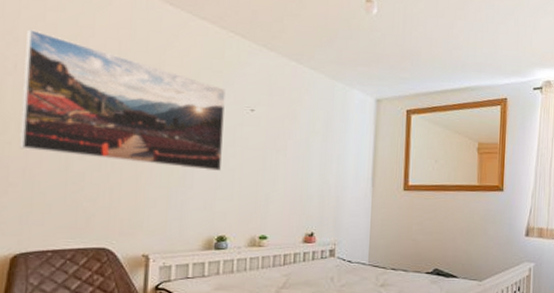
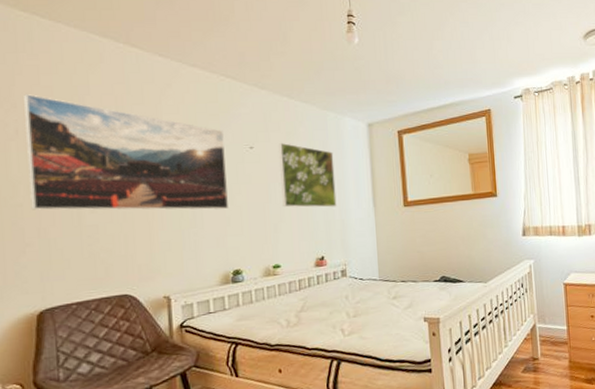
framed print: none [277,108,337,182] -> present [279,142,337,208]

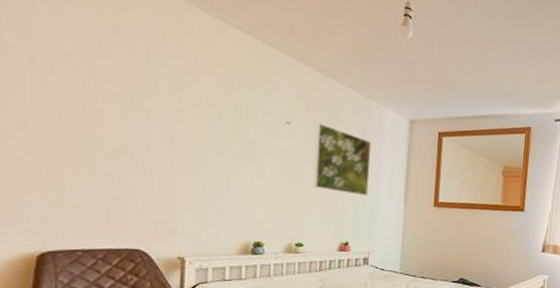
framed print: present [24,94,230,211] -> none [41,22,261,180]

